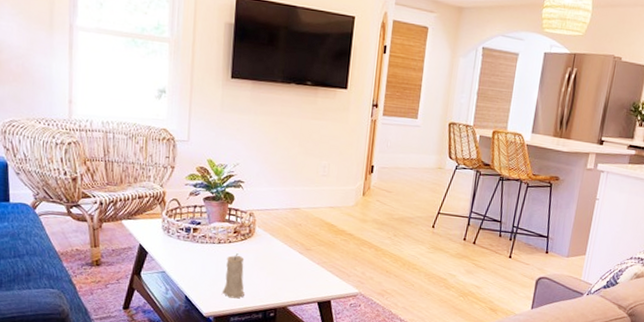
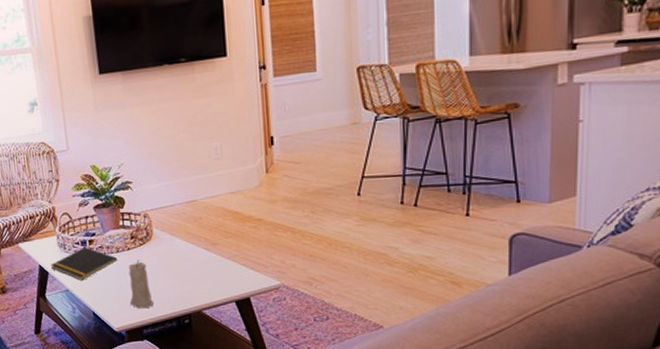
notepad: none [151,234,218,264] -> present [50,247,118,280]

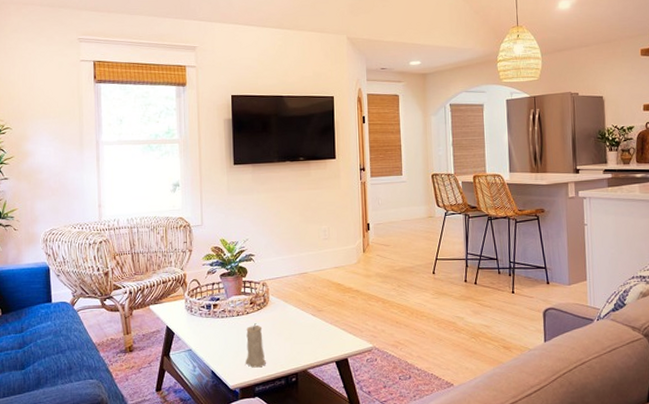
notepad: present [50,247,118,280] -> none [177,311,238,341]

